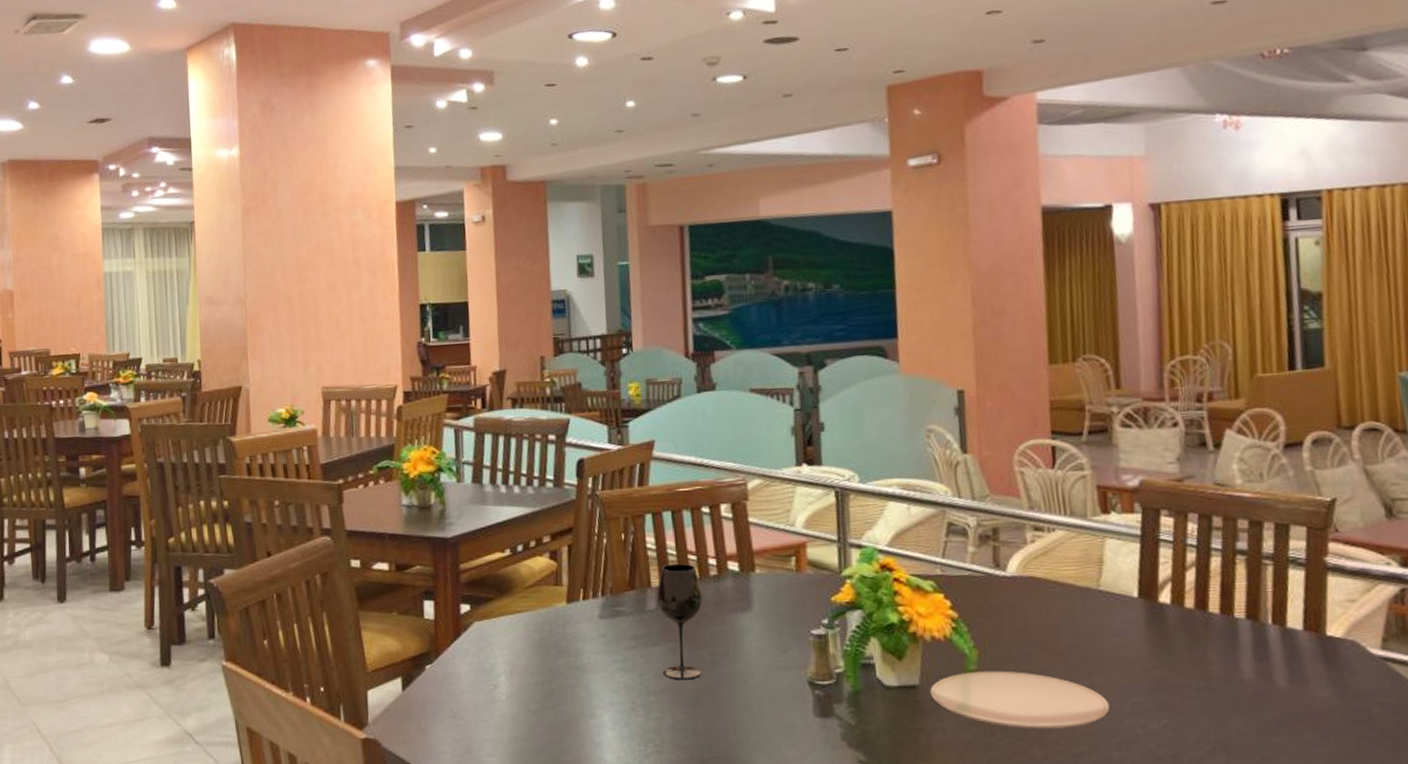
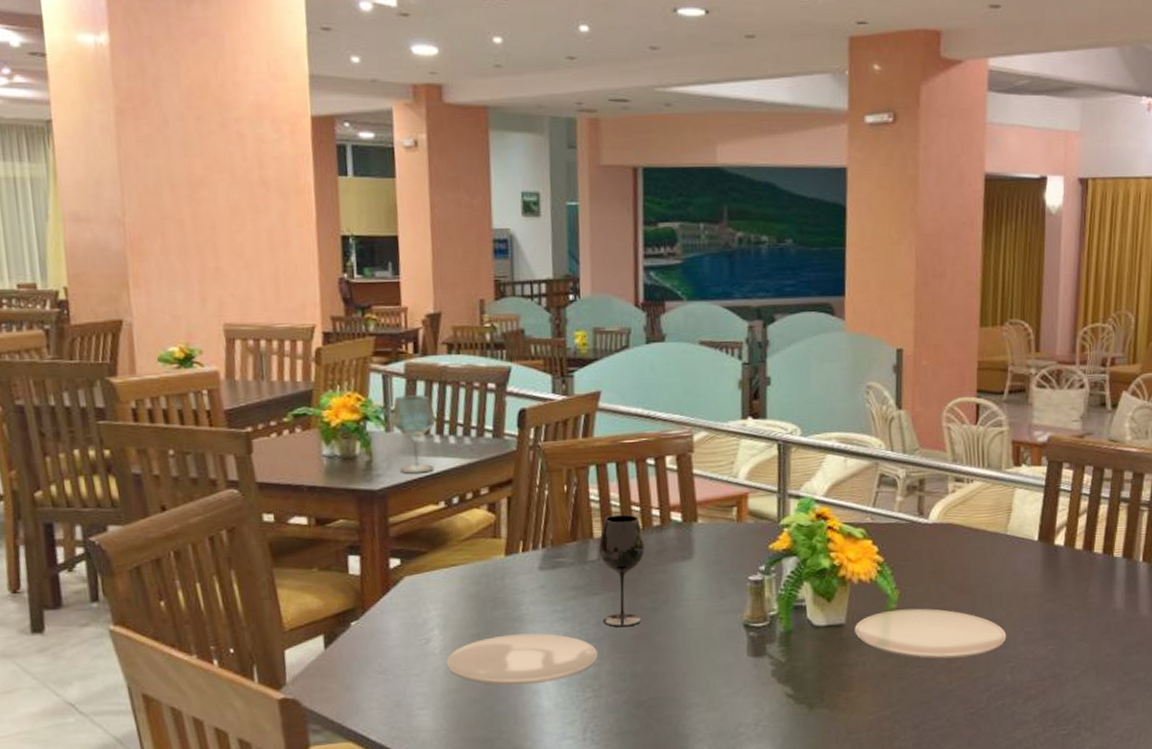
wine glass: none [462,447,502,522] -> present [391,395,436,474]
plate: none [512,683,659,737] -> present [446,633,598,686]

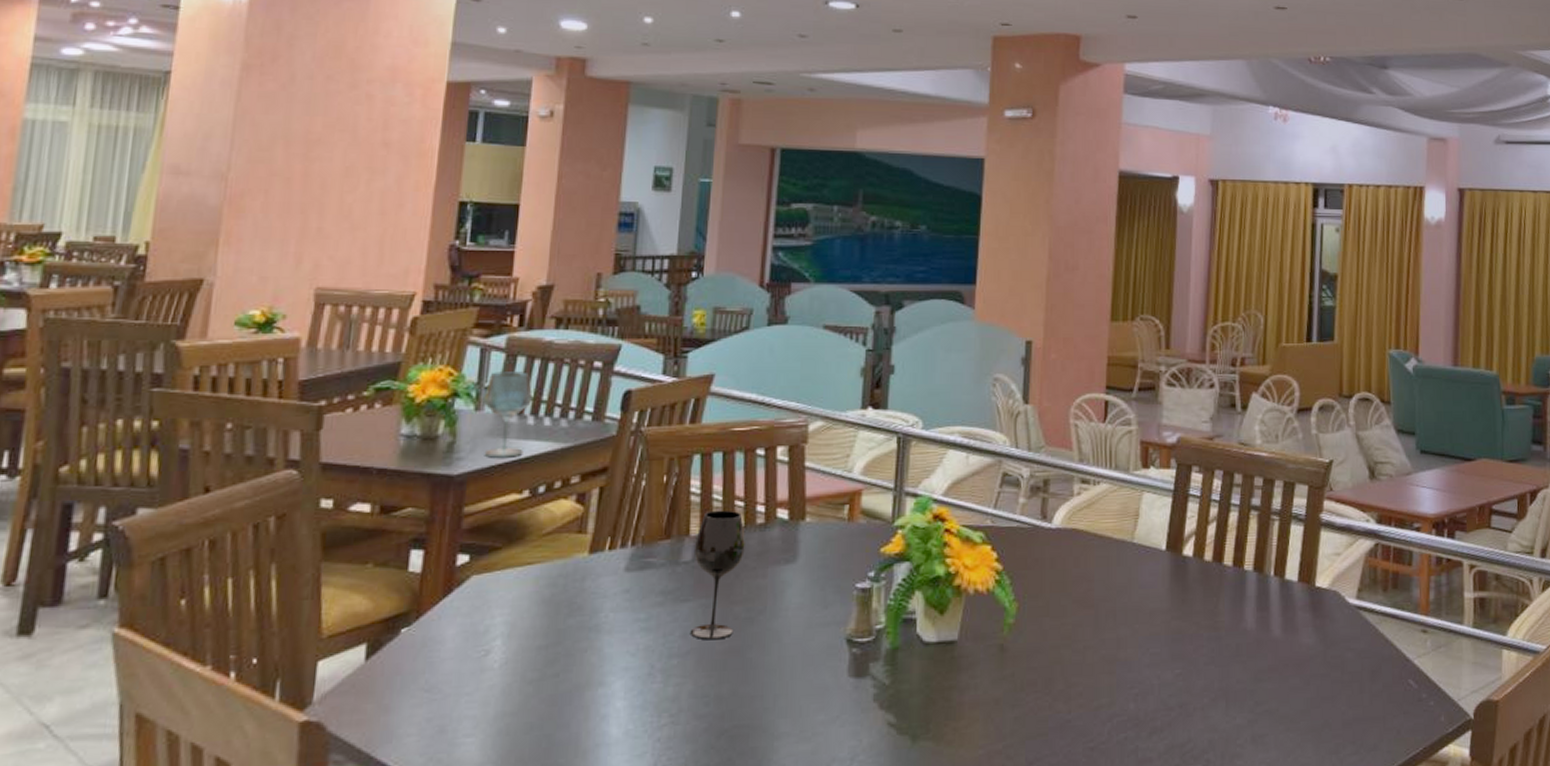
plate: present [446,633,598,686] -> none [504,645,680,709]
plate: present [854,608,1007,659] -> none [967,624,1131,683]

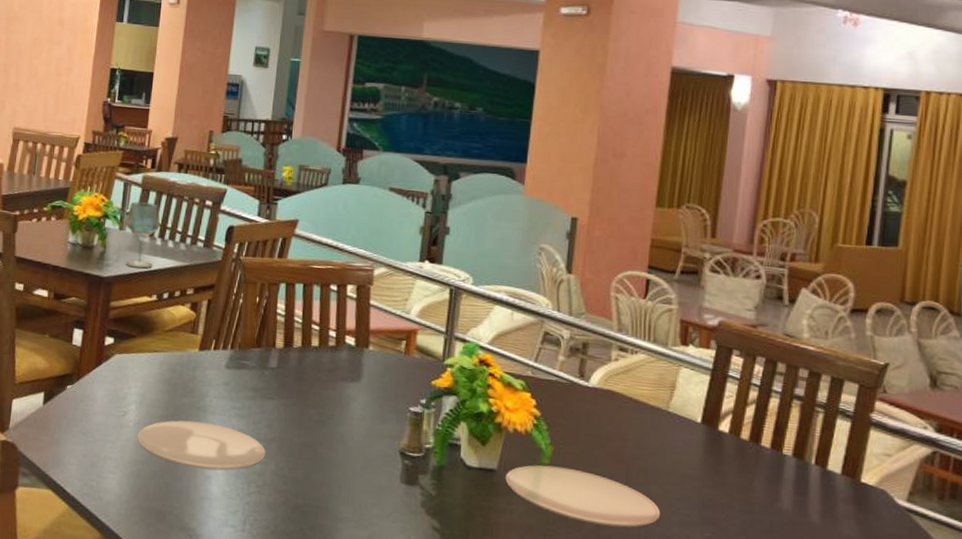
plate: none [504,645,680,709] -> present [137,420,265,471]
wine glass: present [689,510,745,640] -> none [273,330,320,434]
plate: none [967,624,1131,683] -> present [505,465,661,528]

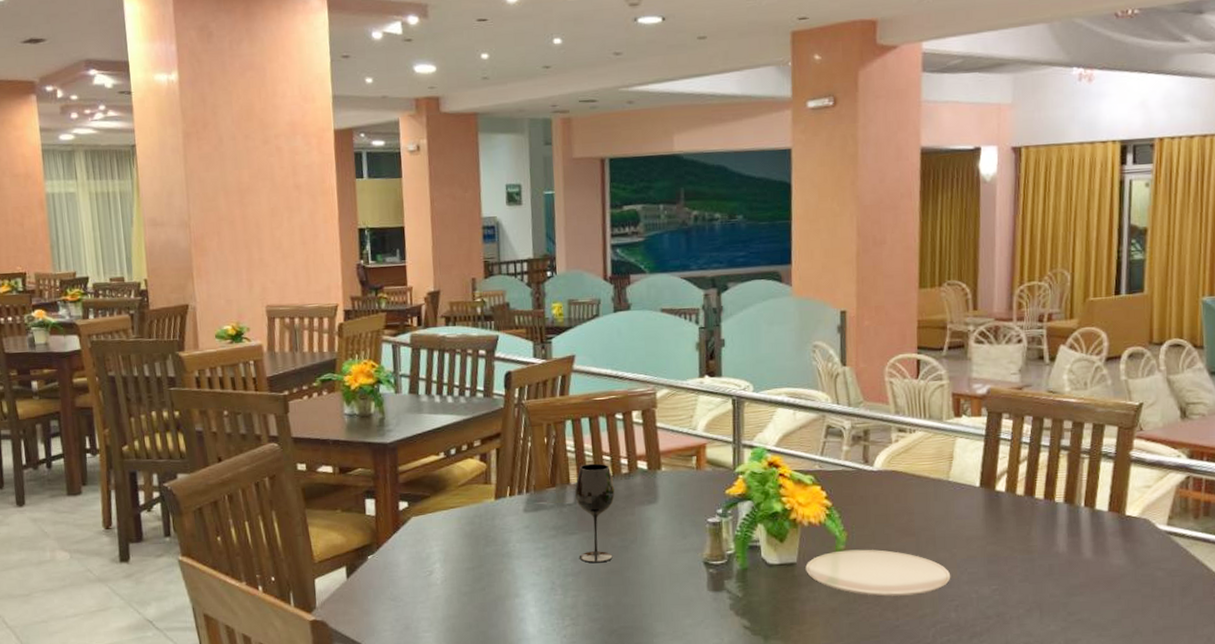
wine glass: present [125,201,160,269] -> none [400,361,436,429]
plate: present [137,420,265,471] -> none [446,567,575,613]
wine glass: none [273,330,320,434] -> present [575,463,615,563]

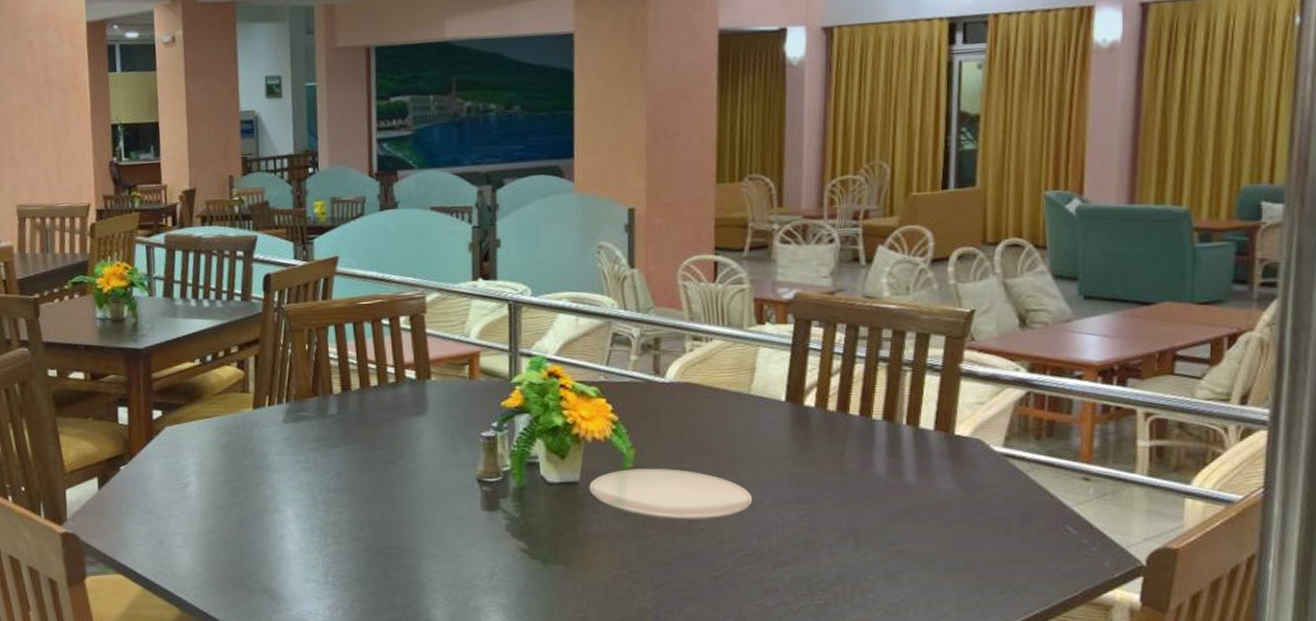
wine glass: present [575,463,615,563] -> none [338,371,381,478]

